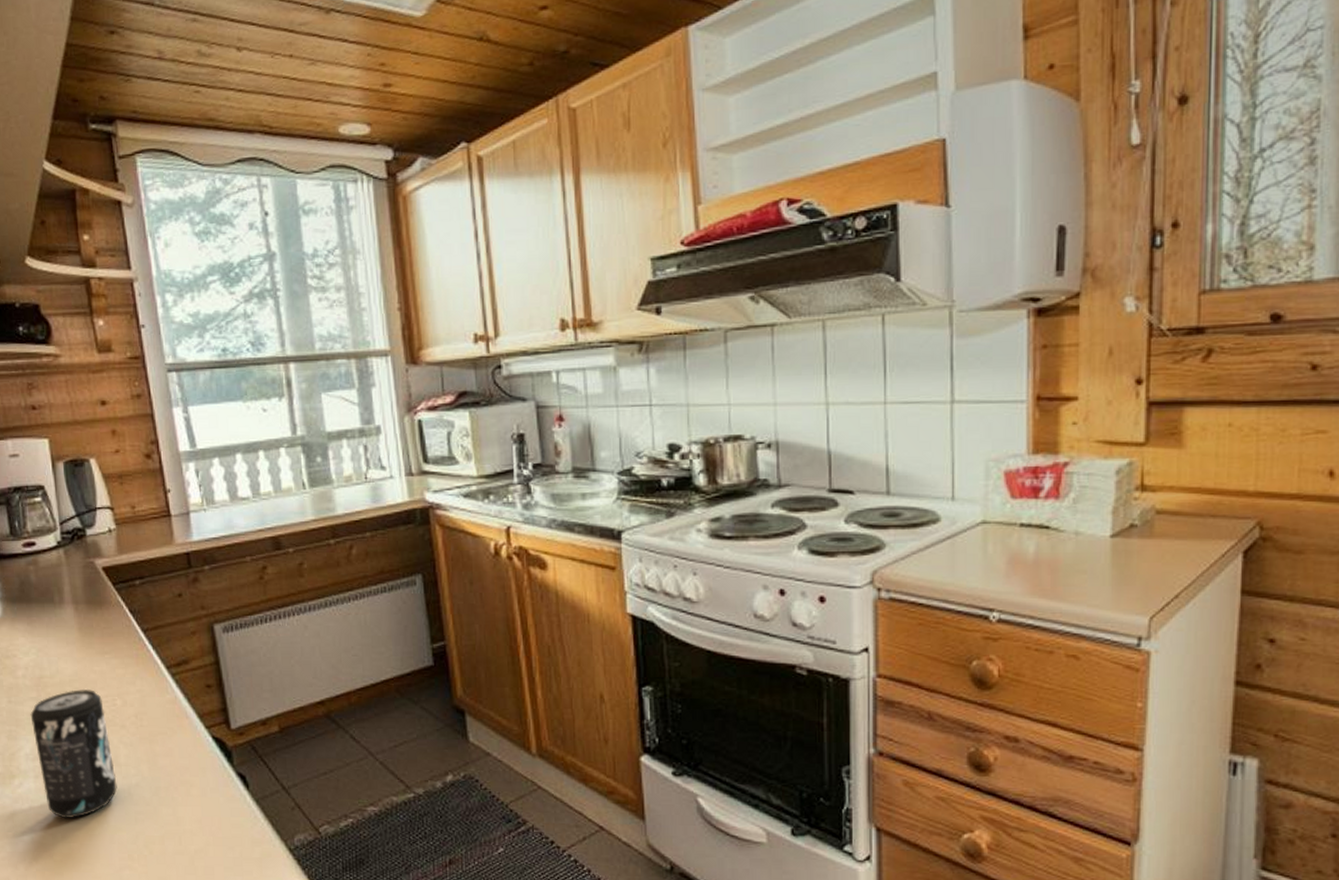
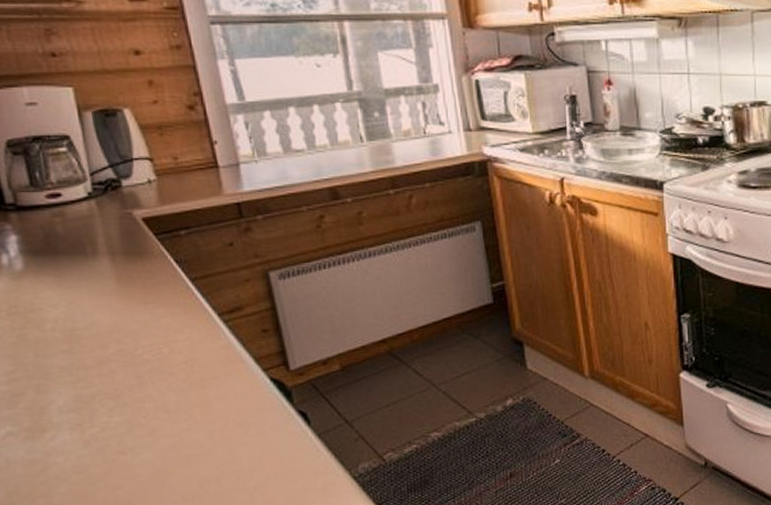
beverage can: present [30,688,117,819] -> none [62,338,167,468]

